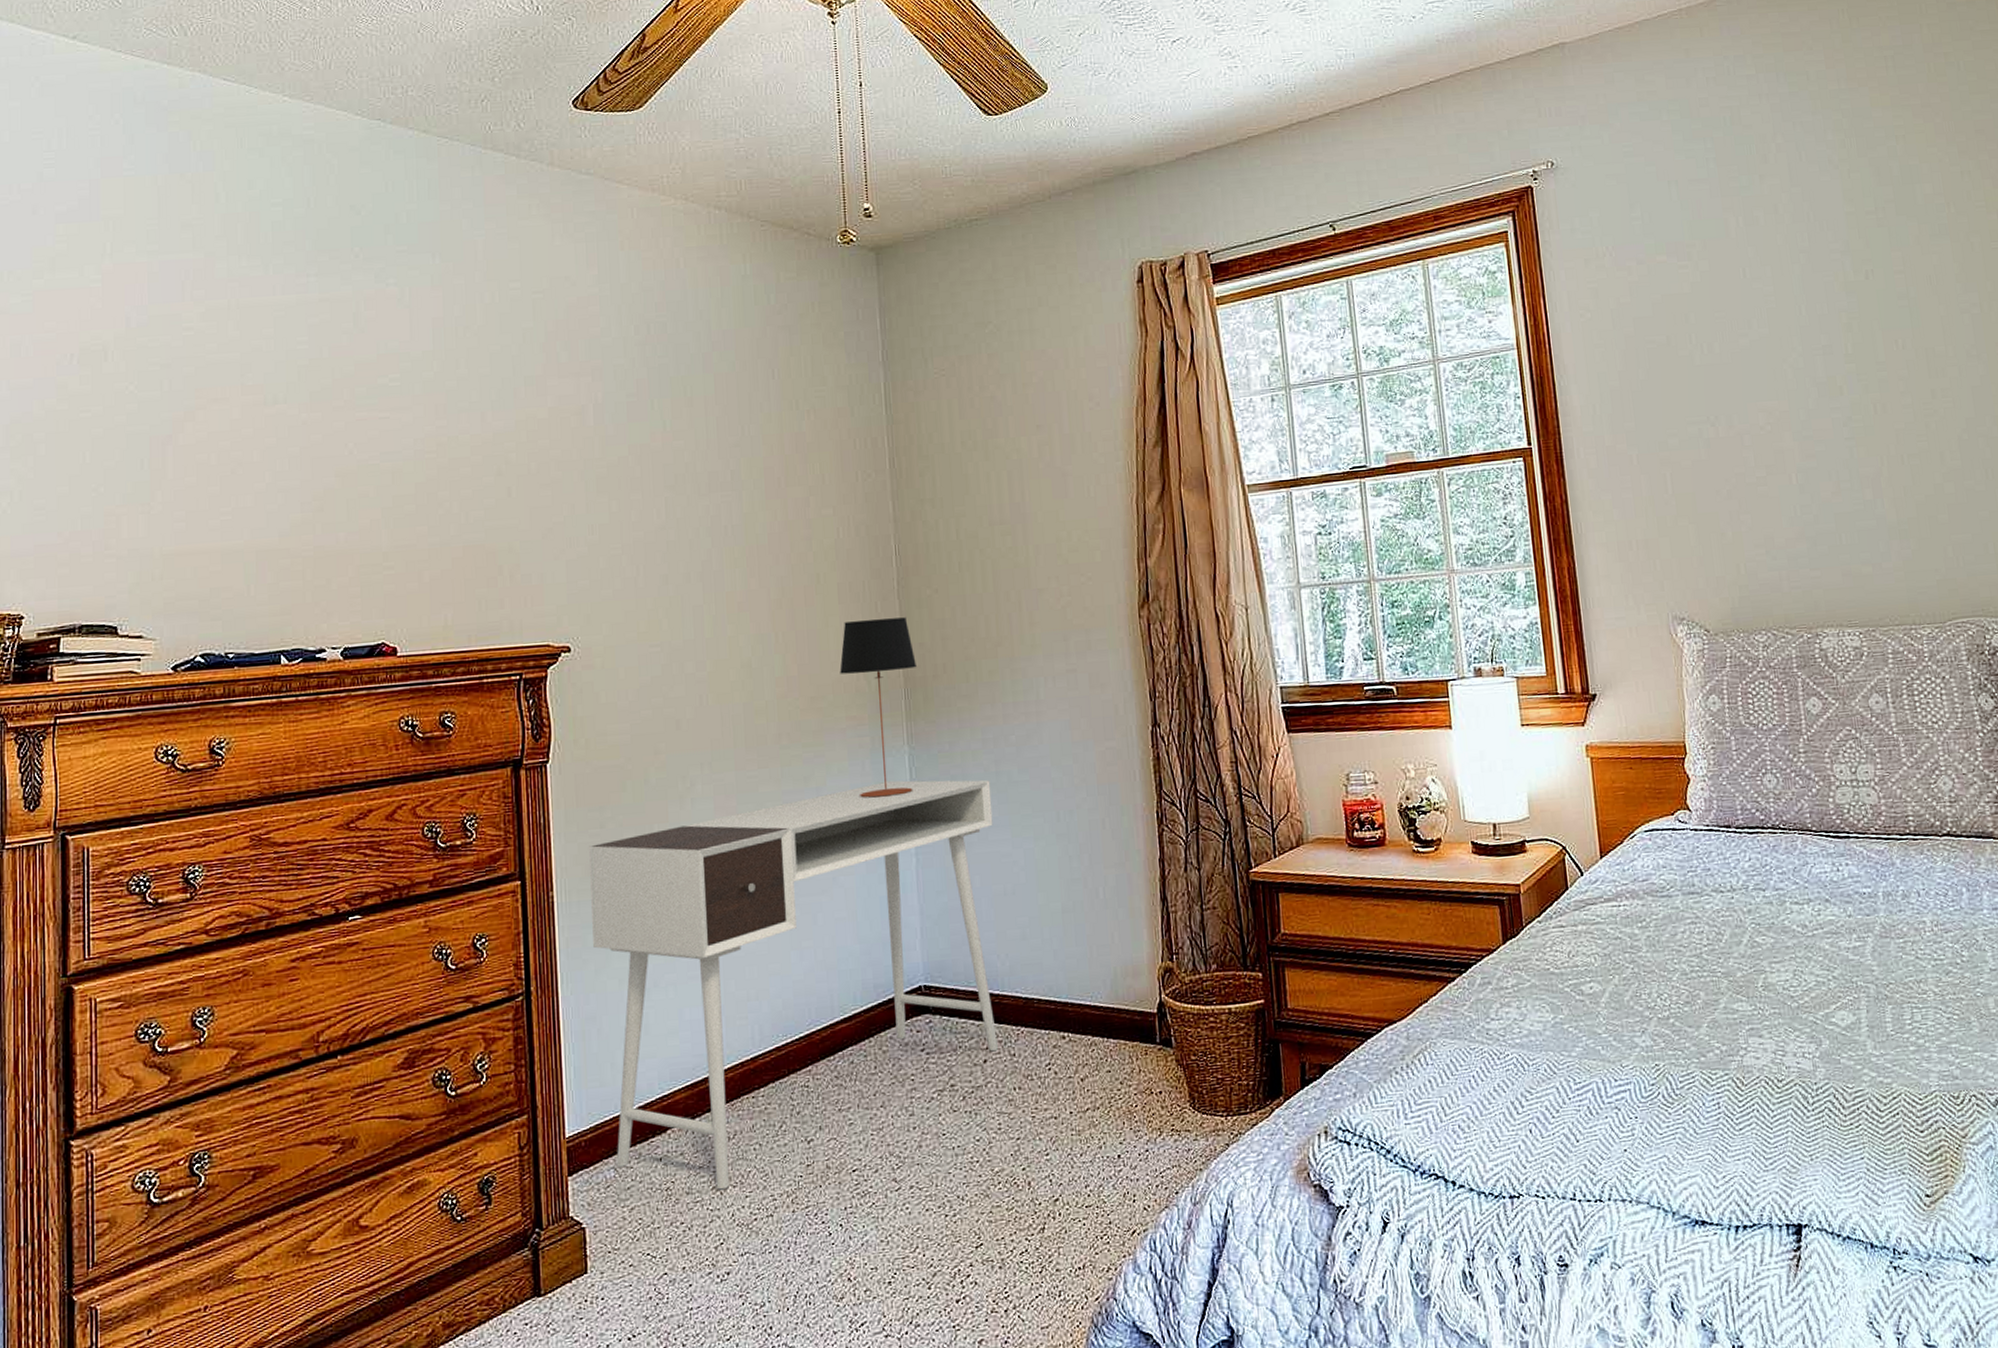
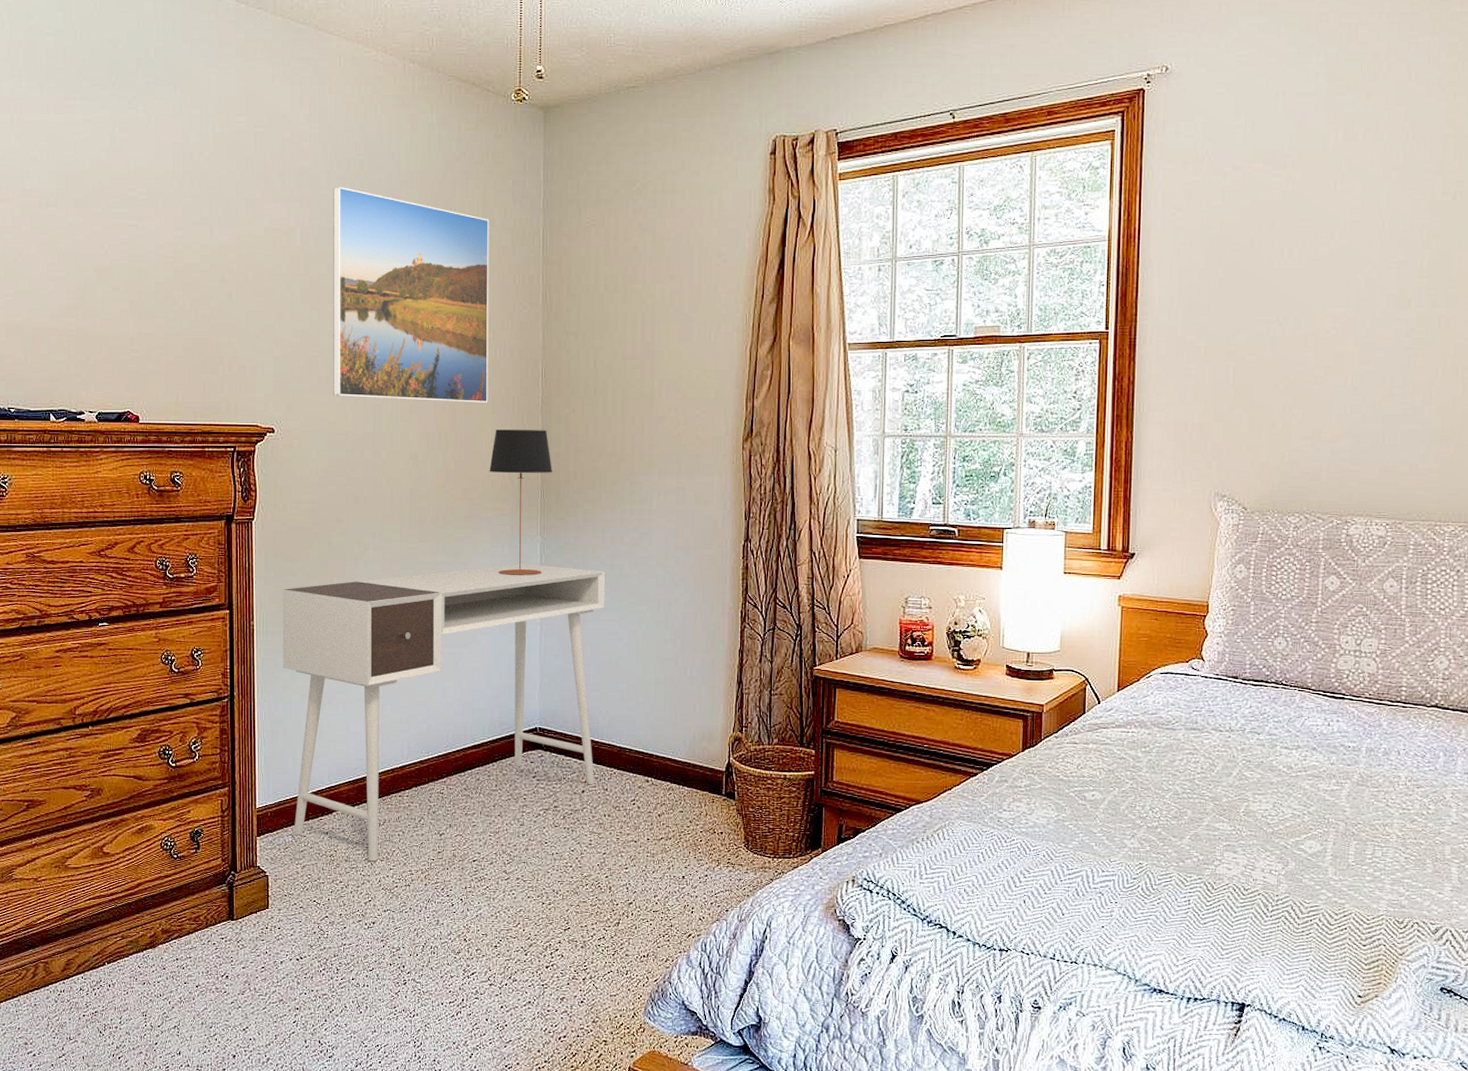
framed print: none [631,354,833,601] -> present [333,187,490,403]

